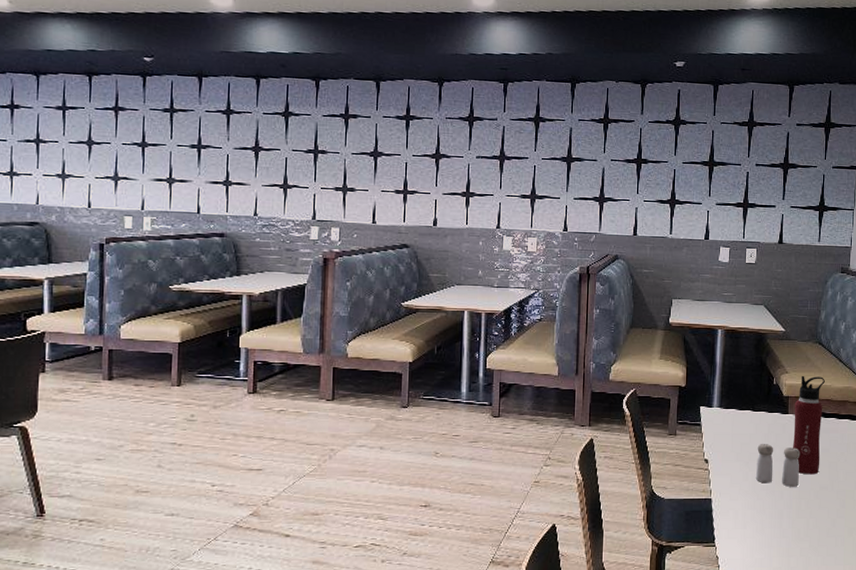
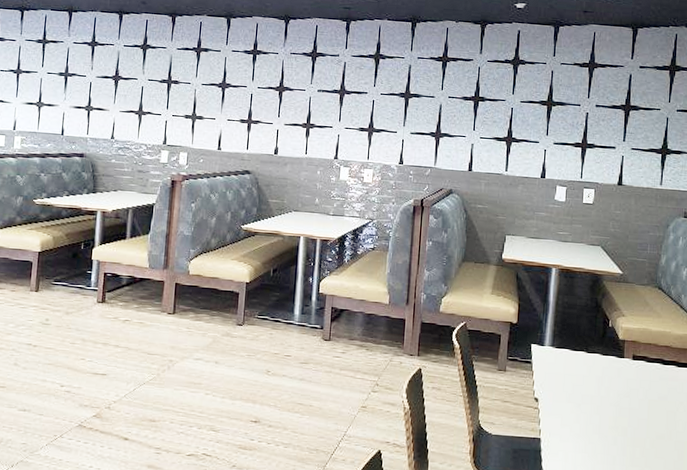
salt and pepper shaker: present [755,444,801,487] -> none [587,387,636,434]
water bottle: present [793,375,825,475] -> none [628,319,664,423]

